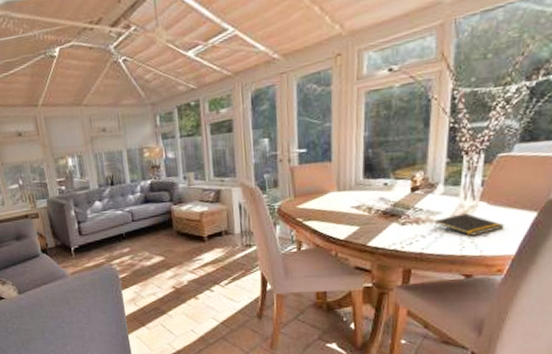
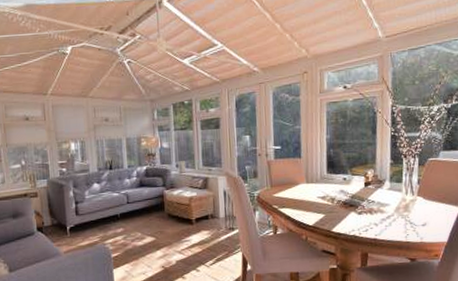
notepad: present [433,213,504,236] -> none [384,206,437,225]

